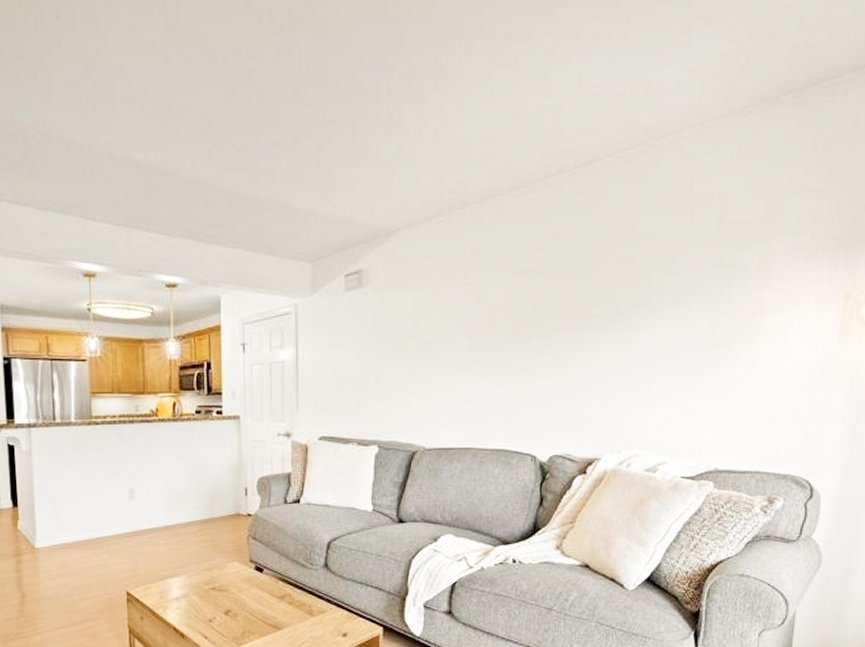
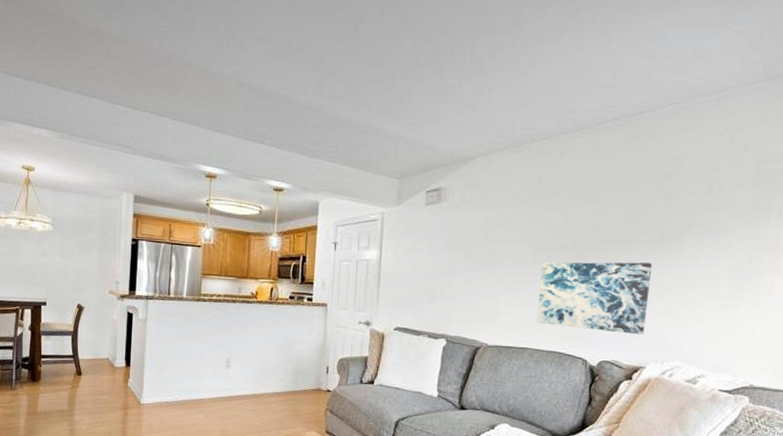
wall art: none [478,340,606,423] -> present [536,262,653,335]

